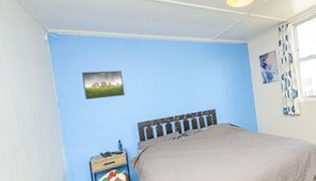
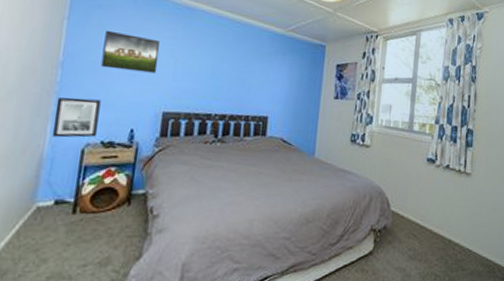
wall art: none [62,124,97,157] -> present [52,97,101,138]

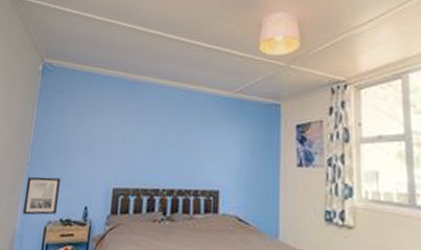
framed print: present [101,30,161,74] -> none [61,112,111,150]

